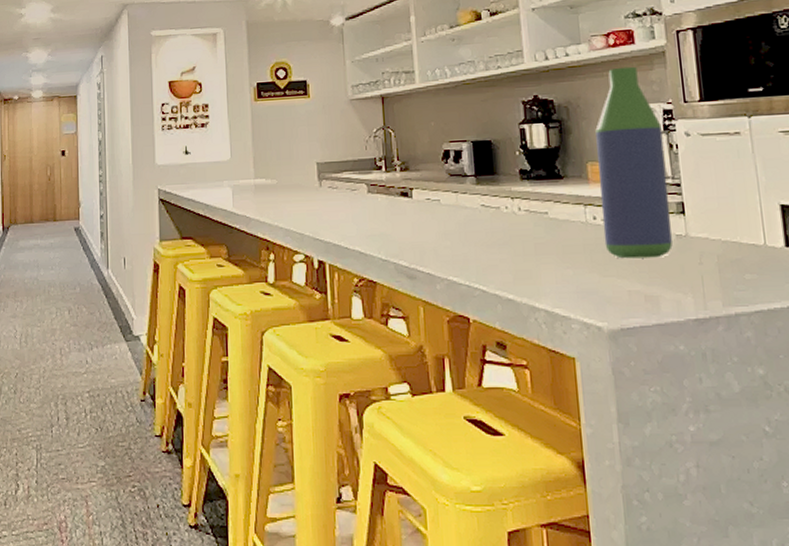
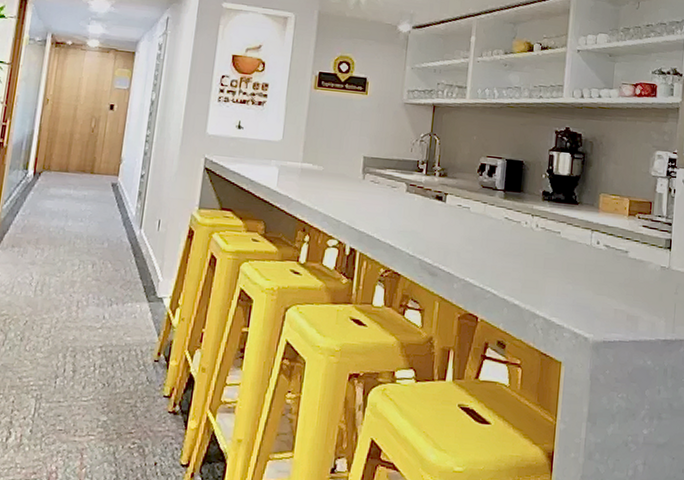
bottle: present [595,66,673,259] -> none [602,115,666,284]

